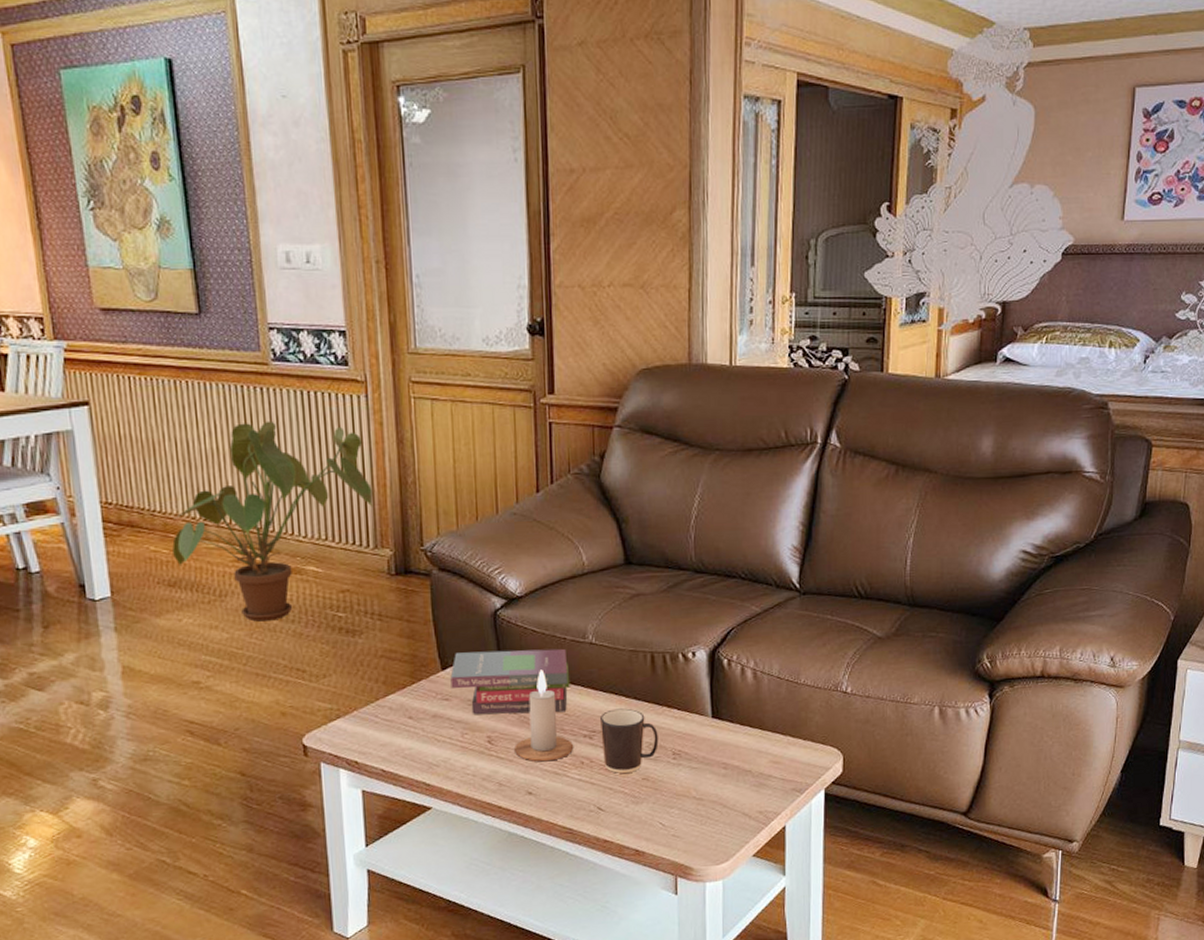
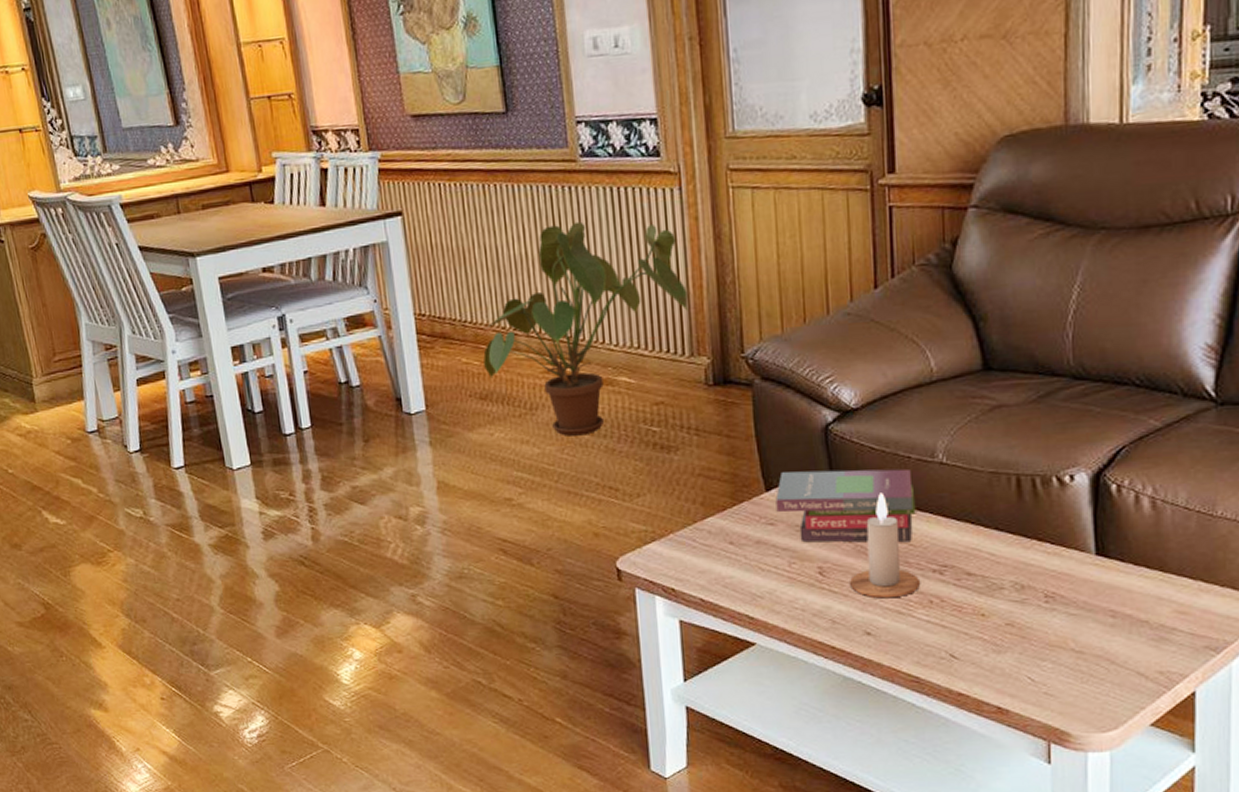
mug: present [599,708,659,774] -> none [952,540,1026,617]

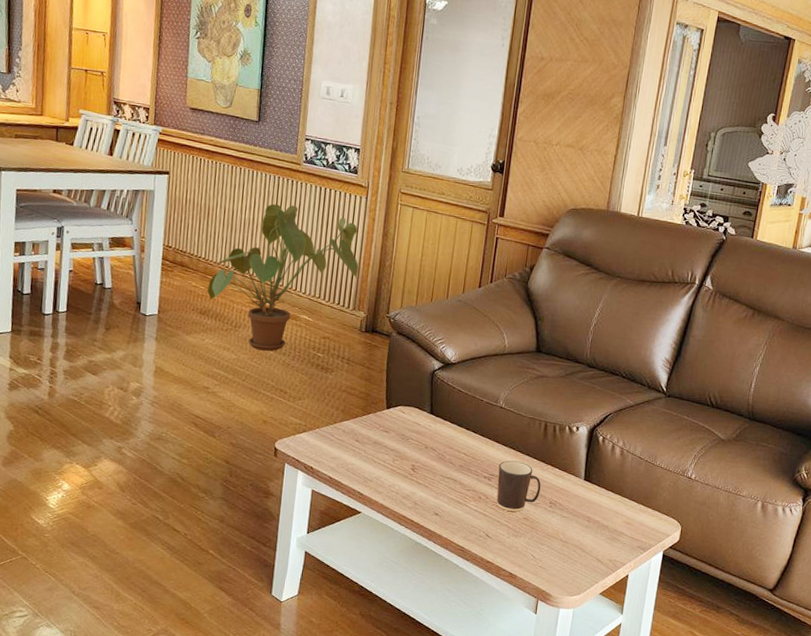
books: present [775,468,916,543] -> none [391,398,482,457]
candle: present [849,493,921,599] -> none [430,421,476,492]
mug: none [952,540,1026,617] -> present [496,460,541,512]

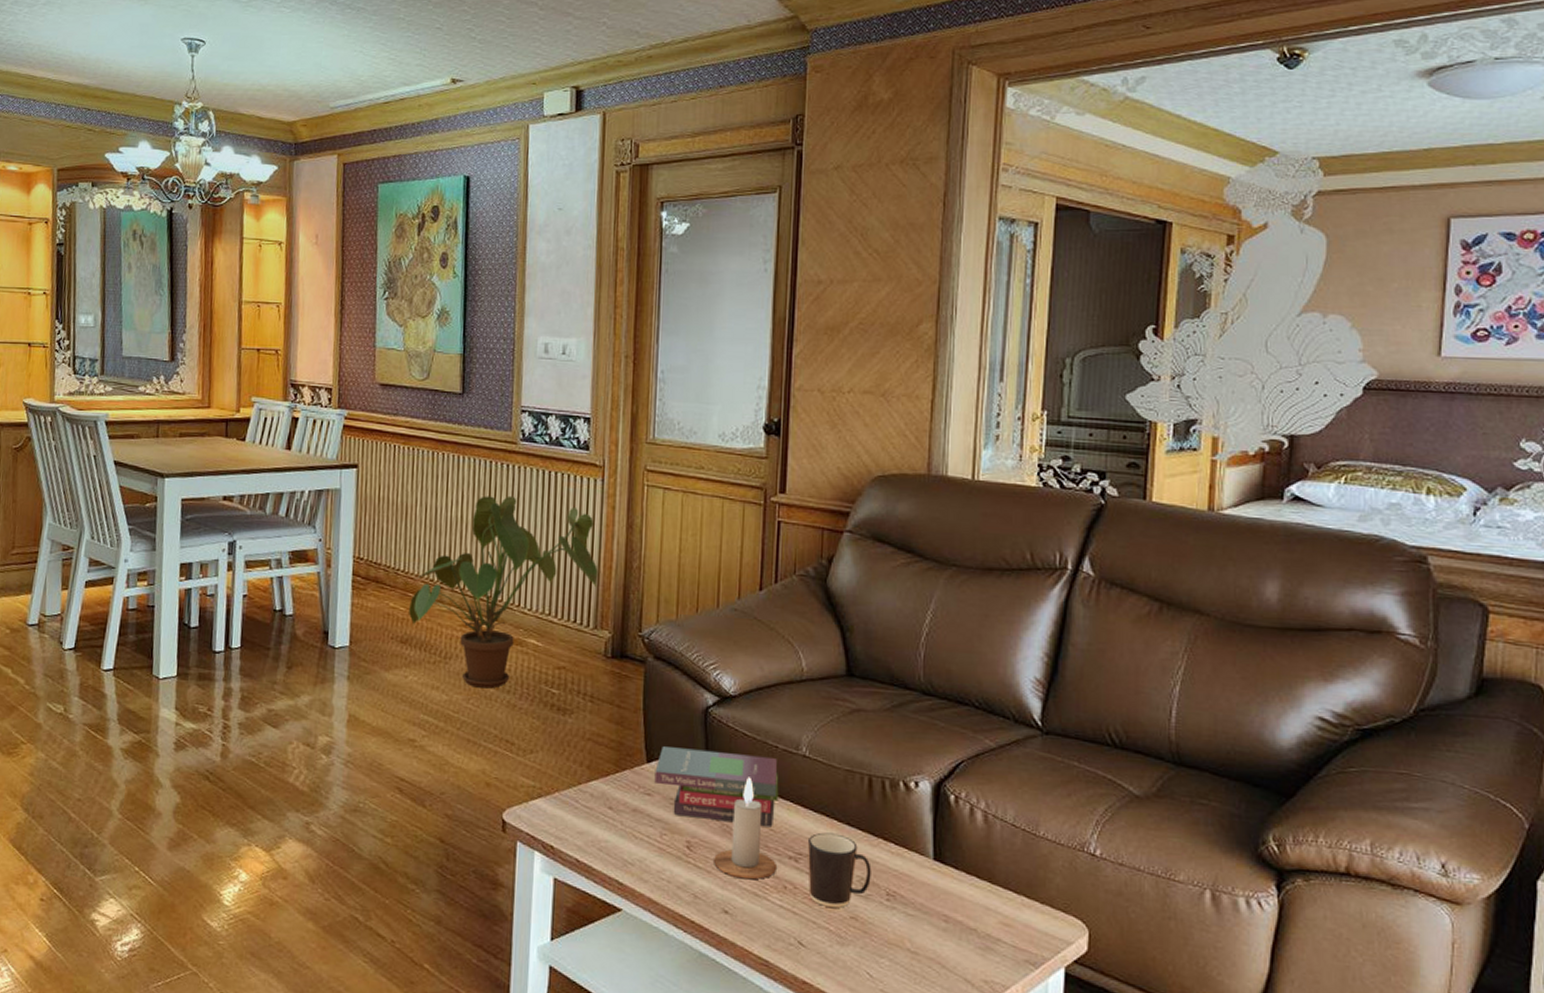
books: none [391,398,482,457] -> present [654,746,779,828]
candle: none [430,421,476,492] -> present [712,777,778,880]

